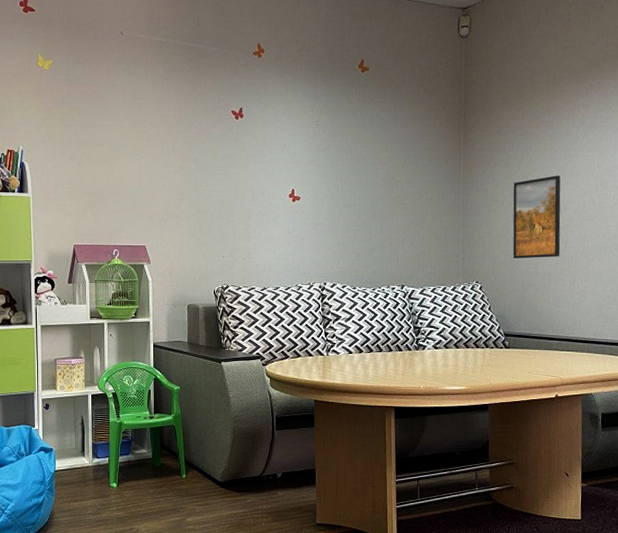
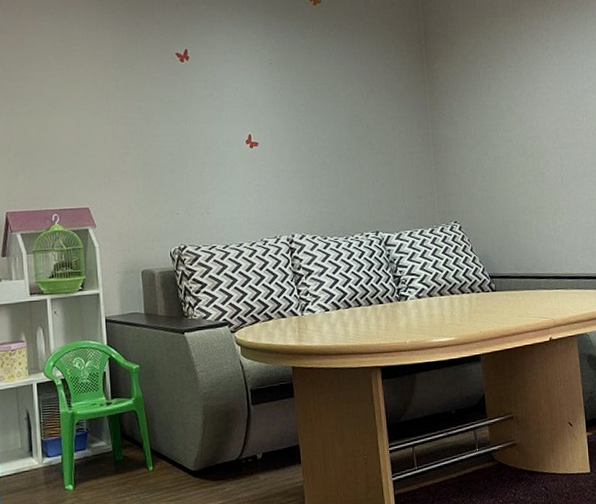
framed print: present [512,175,561,259] -> none [483,103,539,194]

